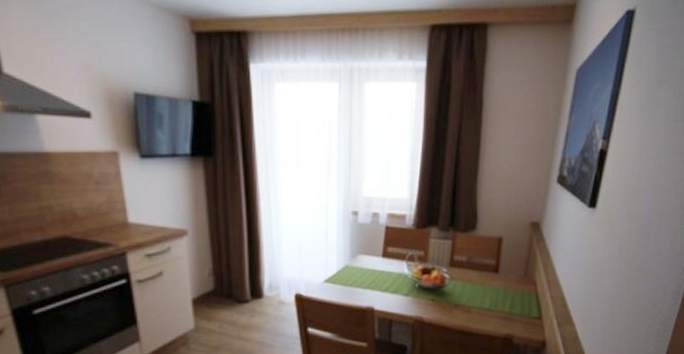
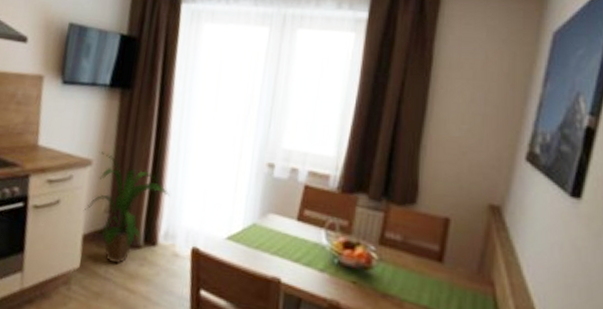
house plant: none [187,221,267,320] -> present [83,152,170,265]

